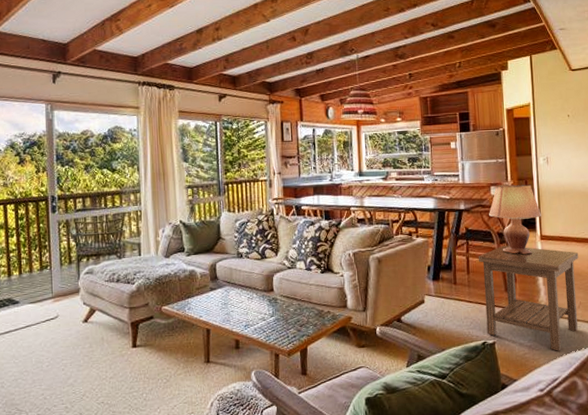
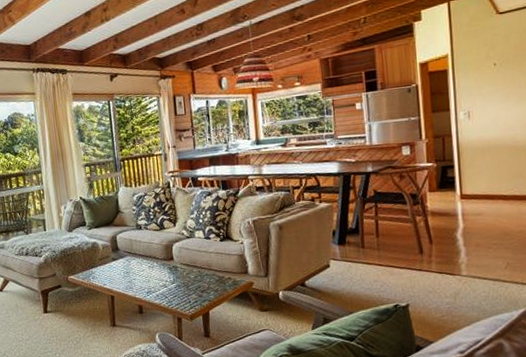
side table: present [478,245,579,351] -> none [388,206,507,313]
lamp: present [489,184,541,255] -> none [400,141,461,216]

